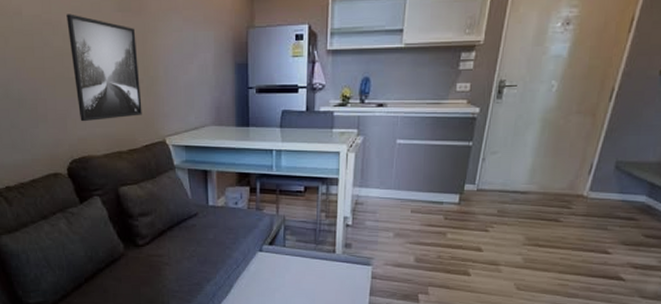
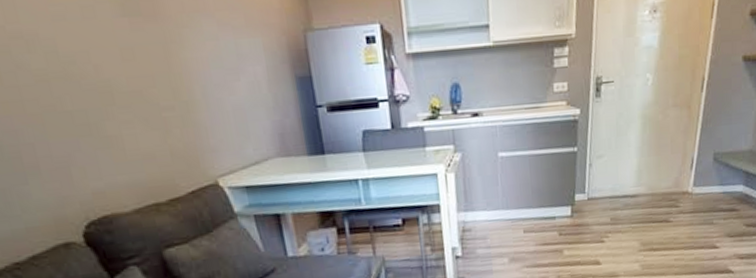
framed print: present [66,14,142,122] -> none [44,22,180,170]

